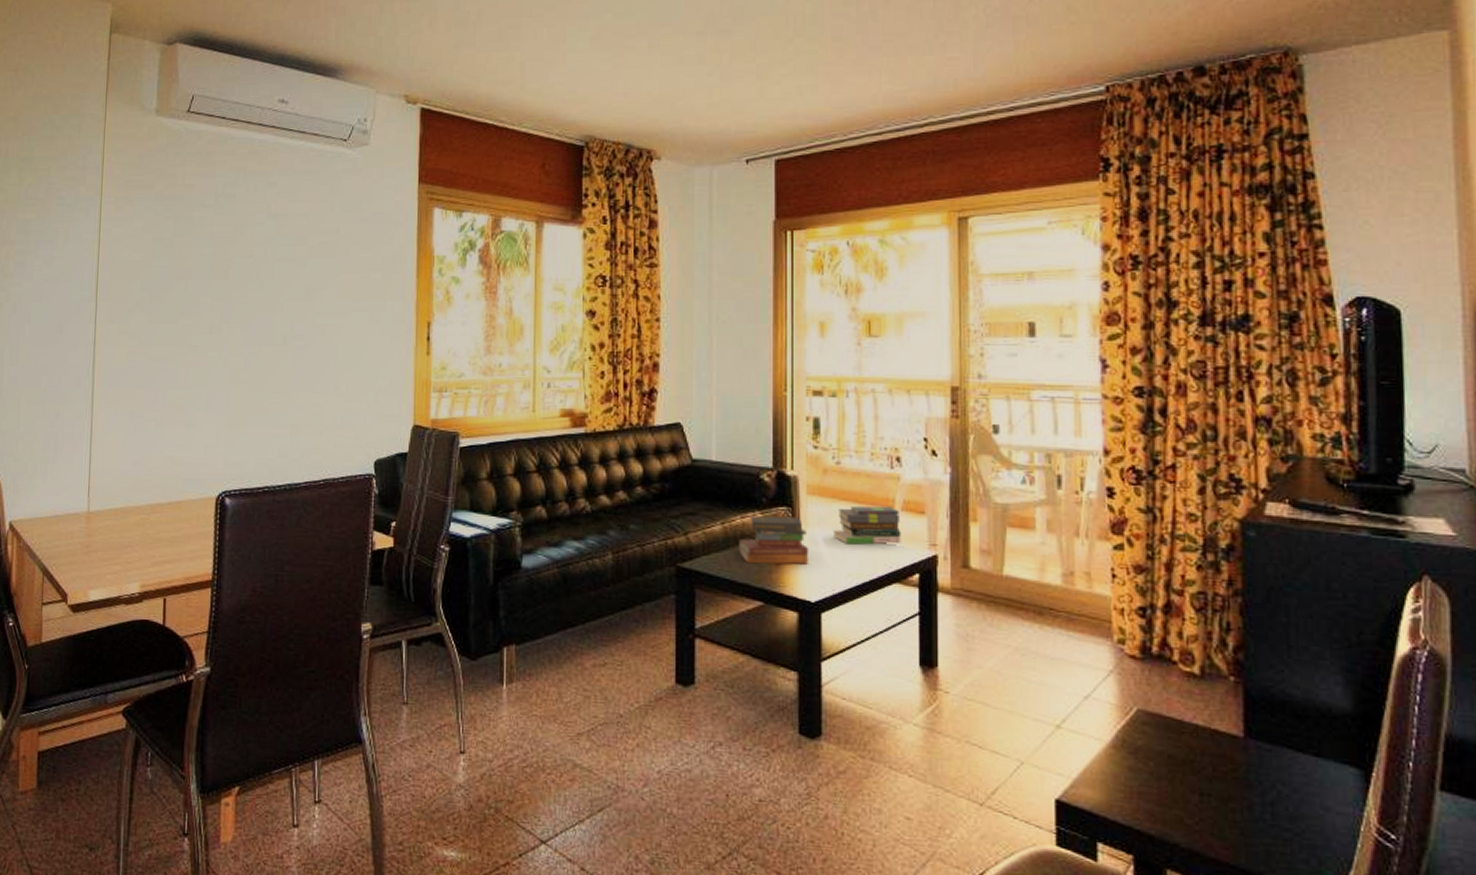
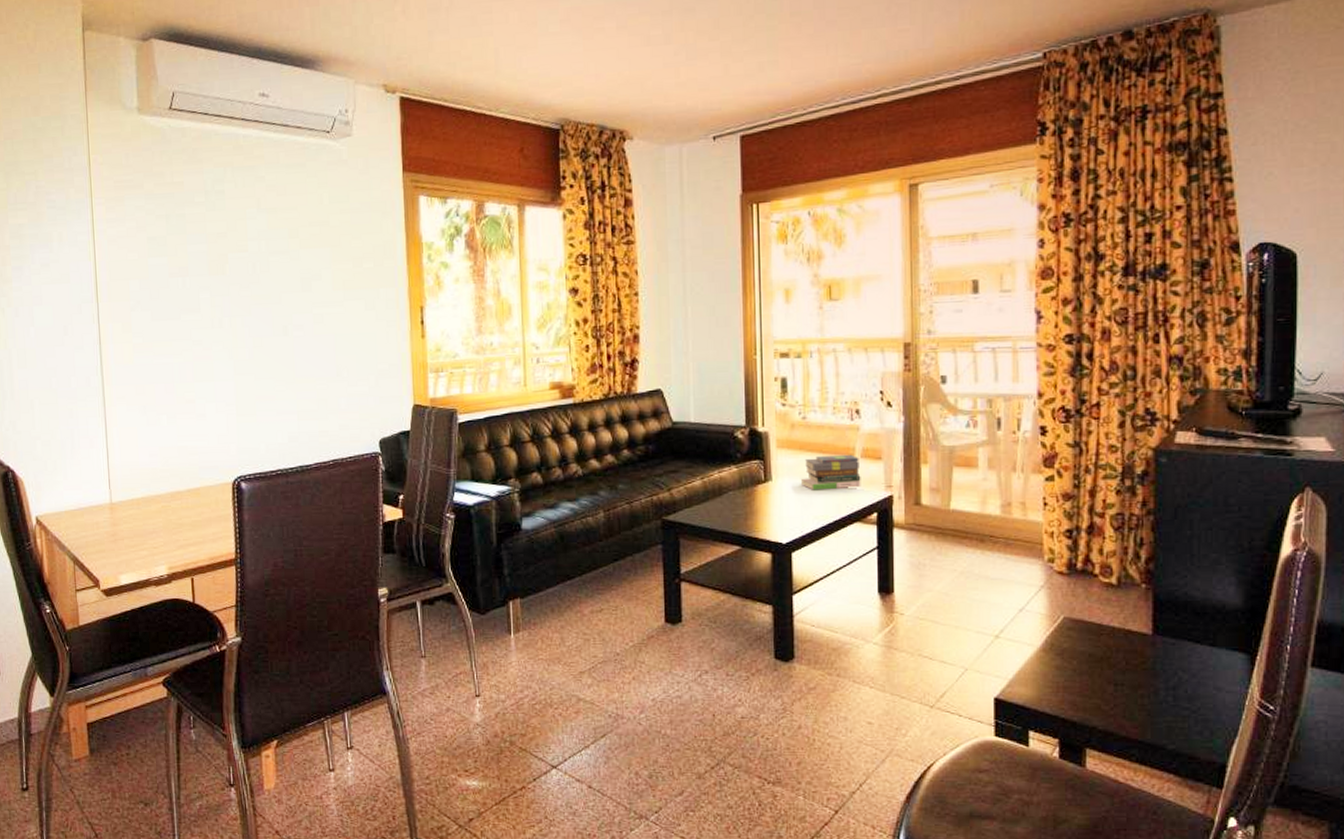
books: present [739,516,809,565] -> none [717,469,780,513]

